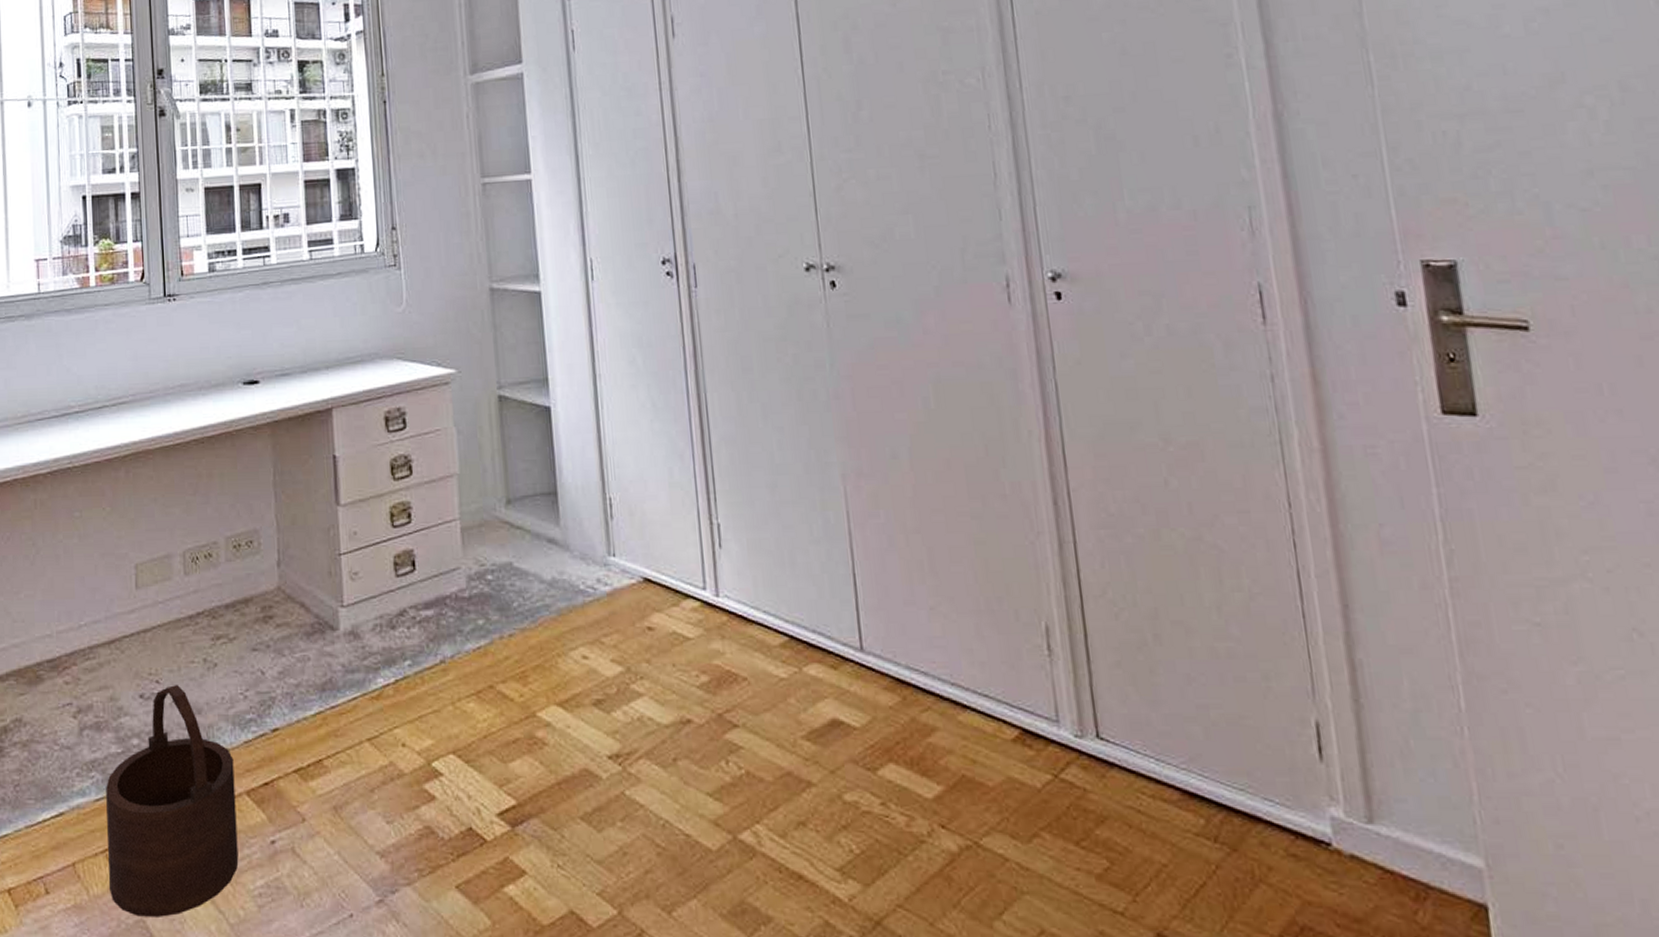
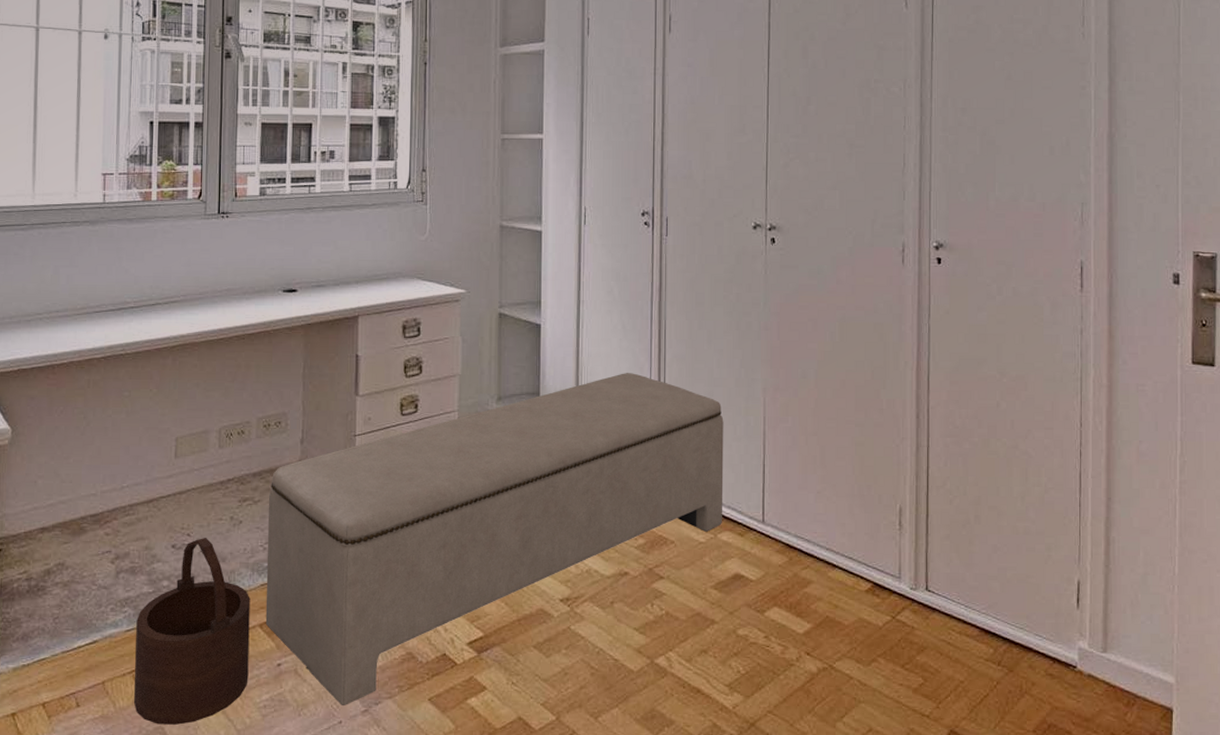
bench: none [246,462,807,896] -> present [265,373,724,707]

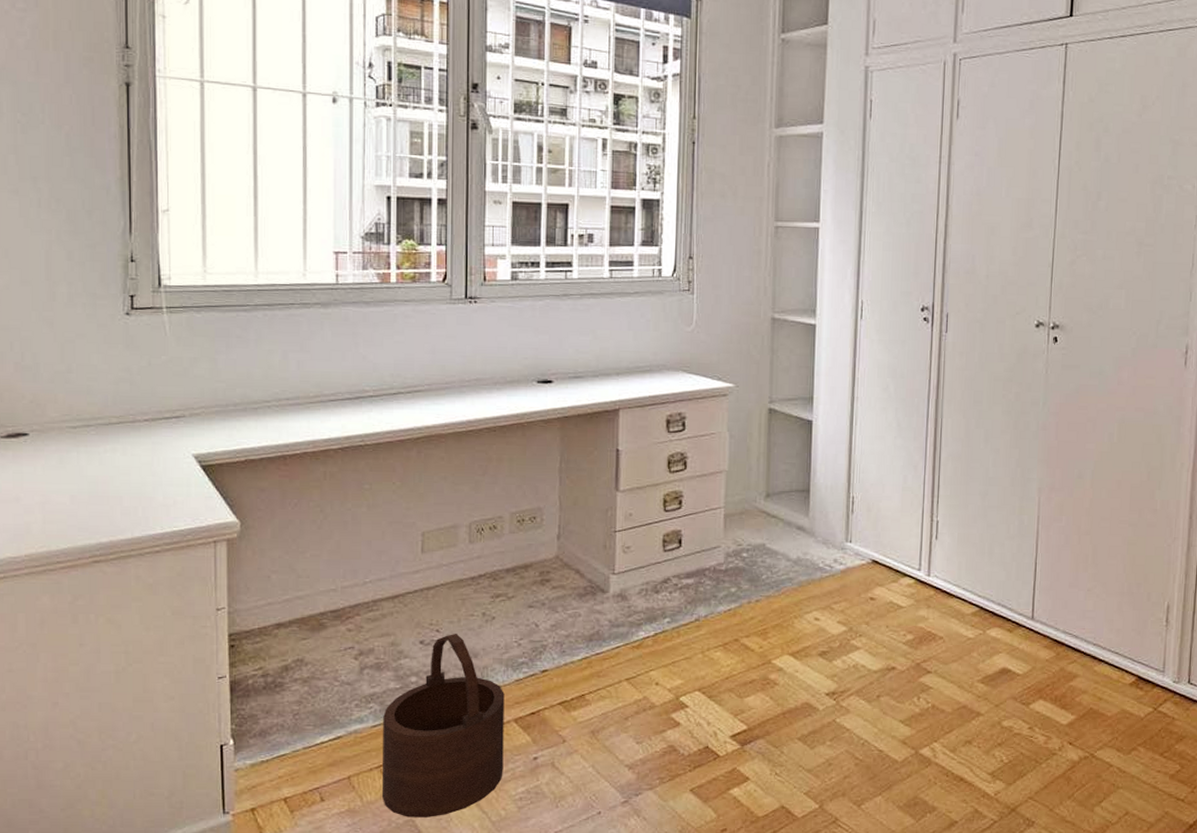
bench: present [265,373,724,707] -> none [520,471,998,798]

